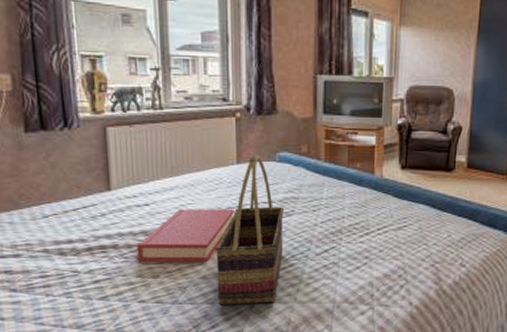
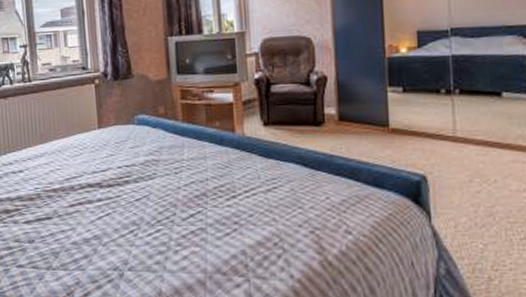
hardback book: present [136,209,234,262] -> none [14,173,99,227]
woven basket: present [215,154,284,305] -> none [83,118,149,273]

